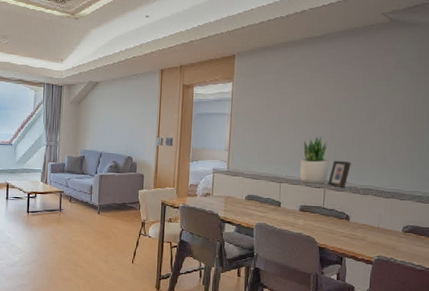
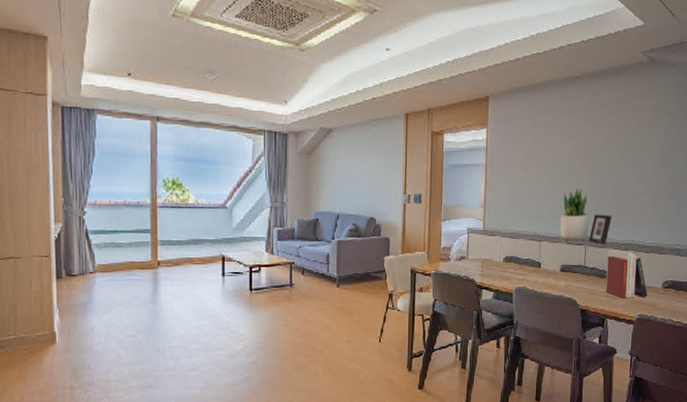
books: none [344,192,387,241] -> present [606,248,647,298]

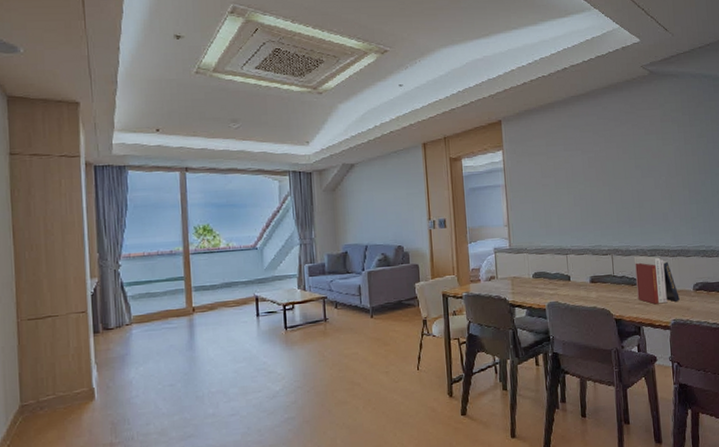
planter: present [560,188,589,241] -> none [584,199,613,252]
picture frame: present [589,214,612,243] -> none [614,222,634,252]

